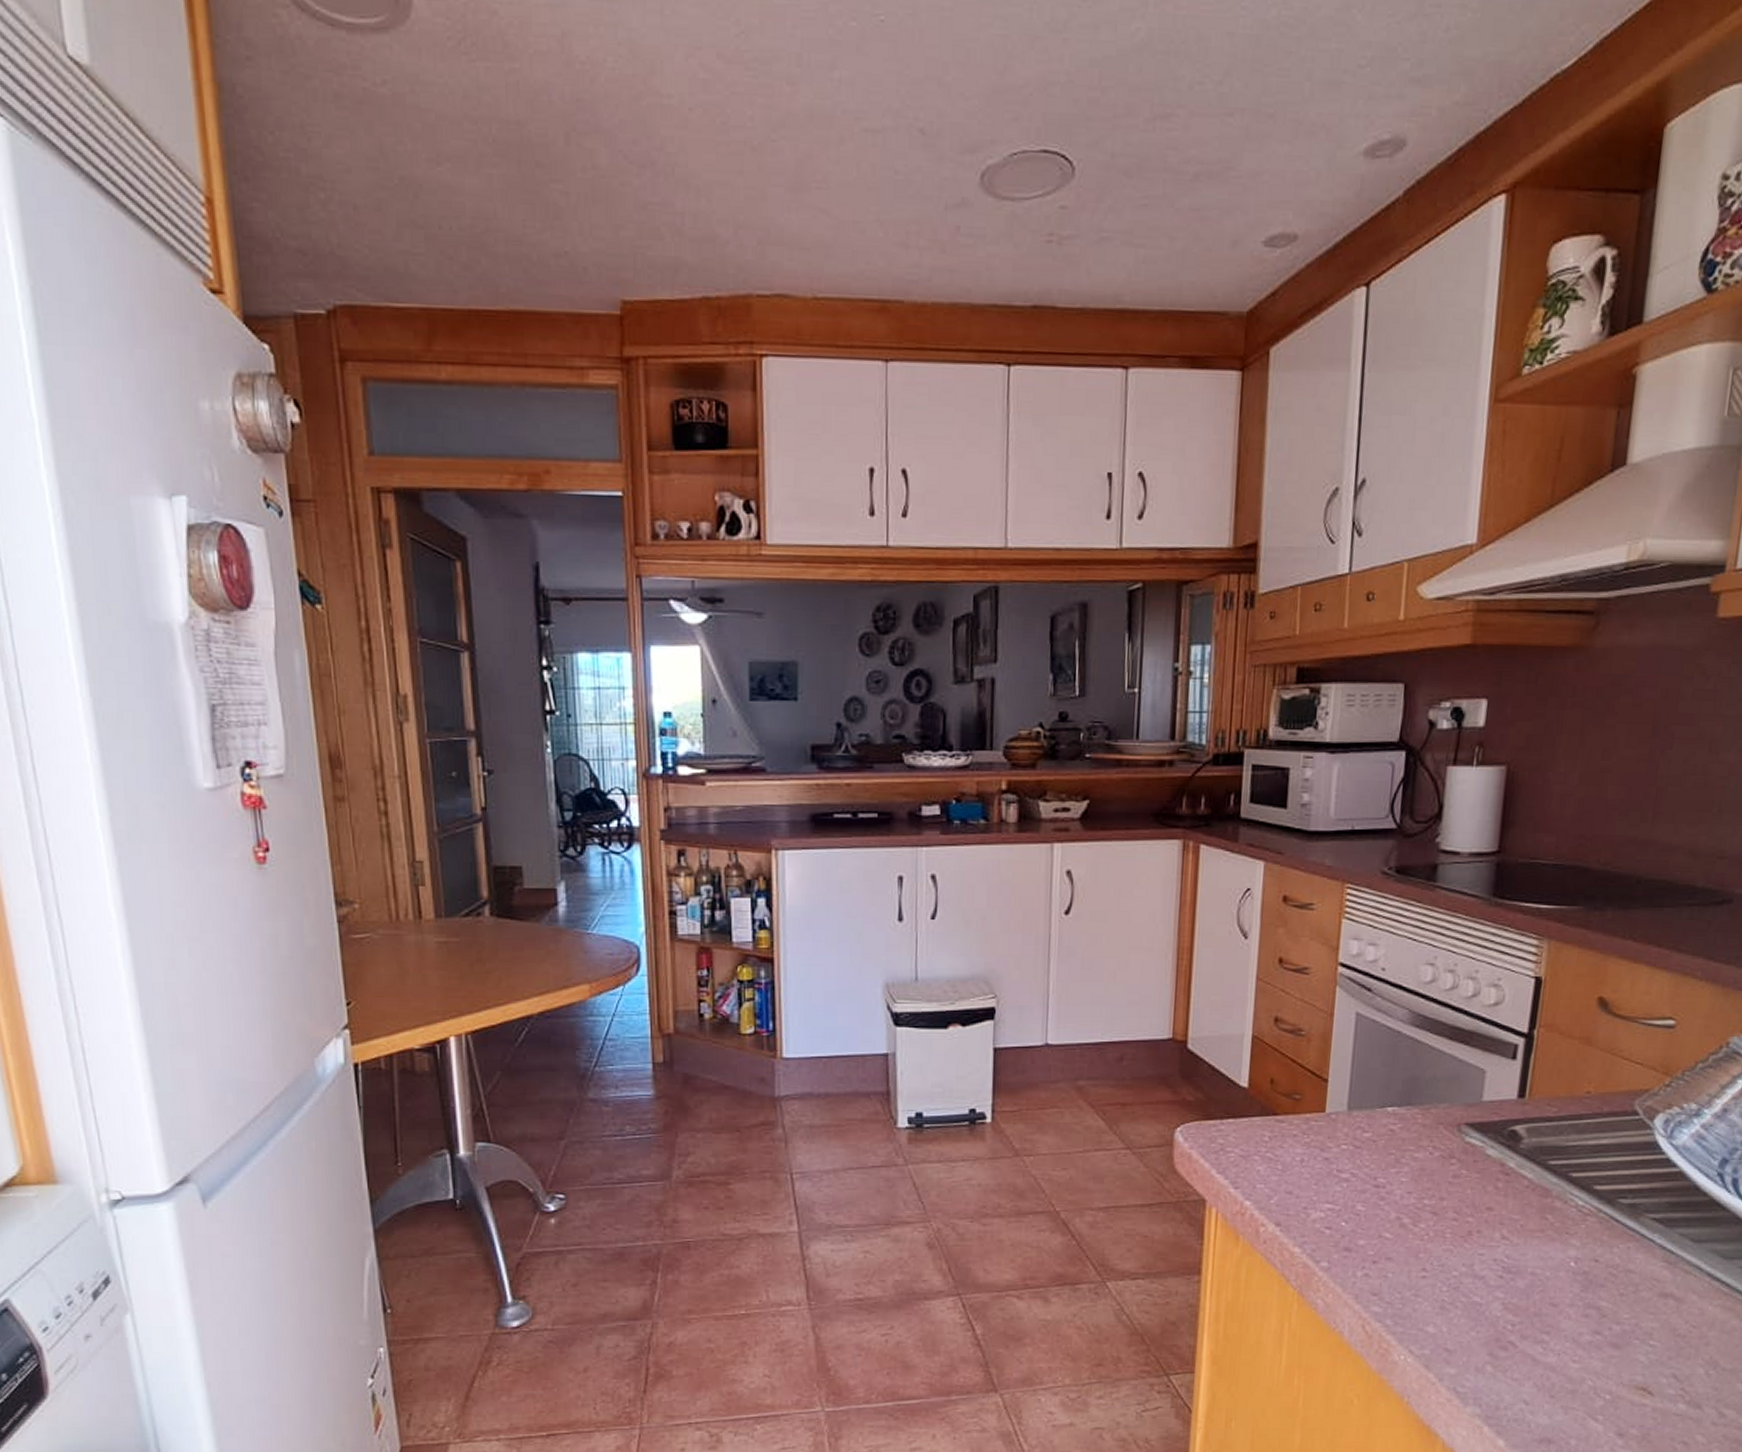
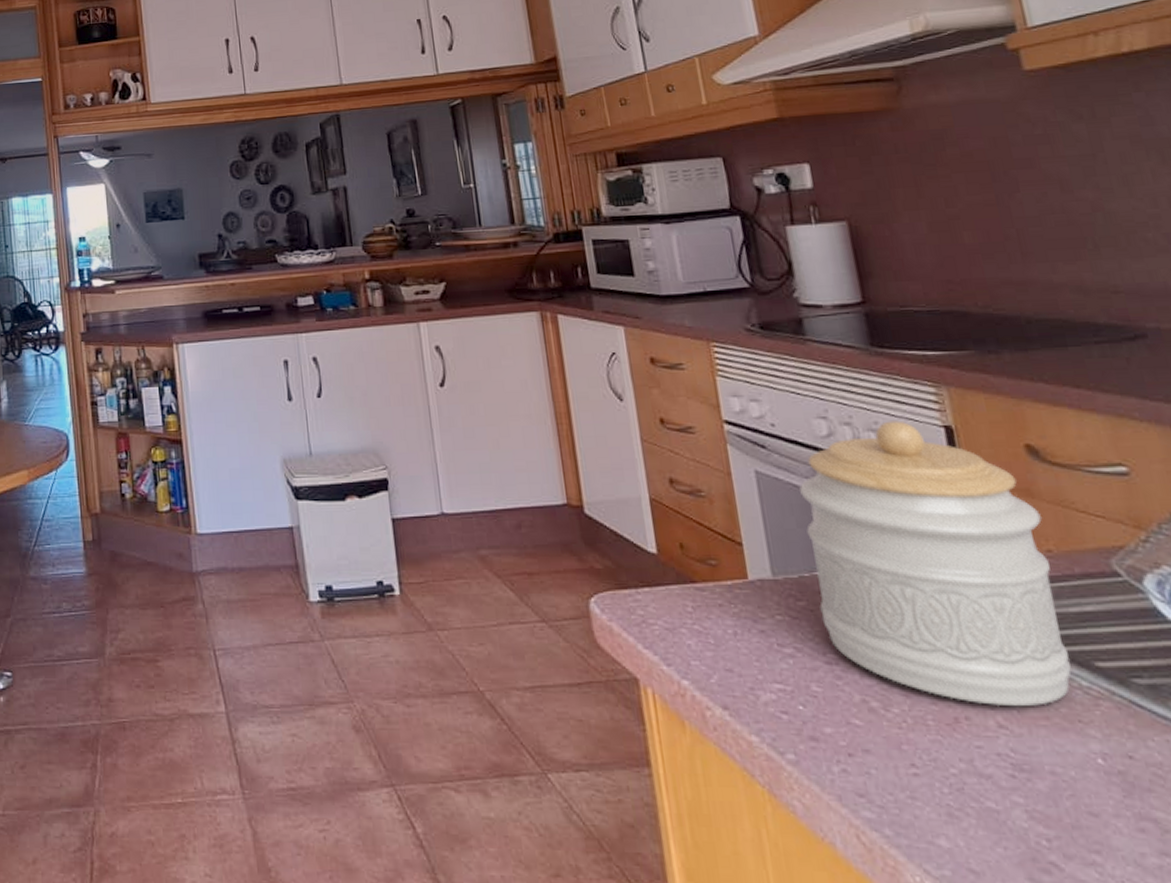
jar: none [1381,970,1591,1222] -> present [799,420,1072,707]

